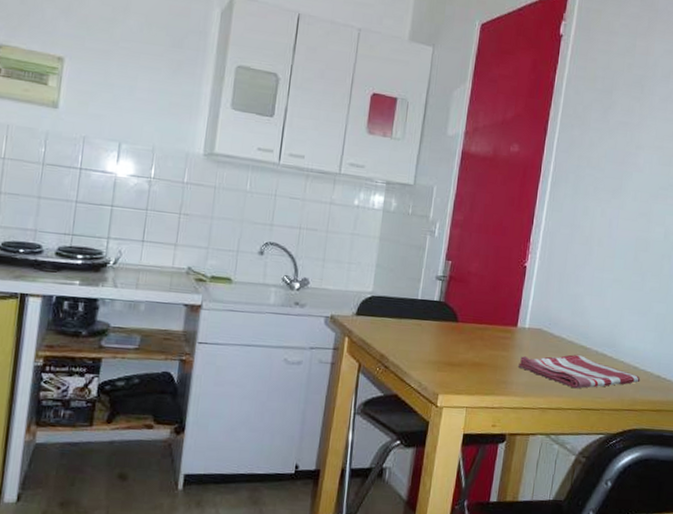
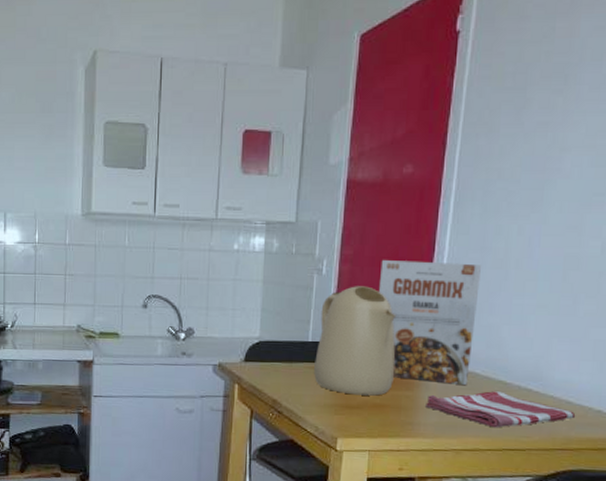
kettle: none [421,249,498,355] -> present [314,286,397,396]
cereal box: none [483,227,571,348] -> present [378,259,482,385]

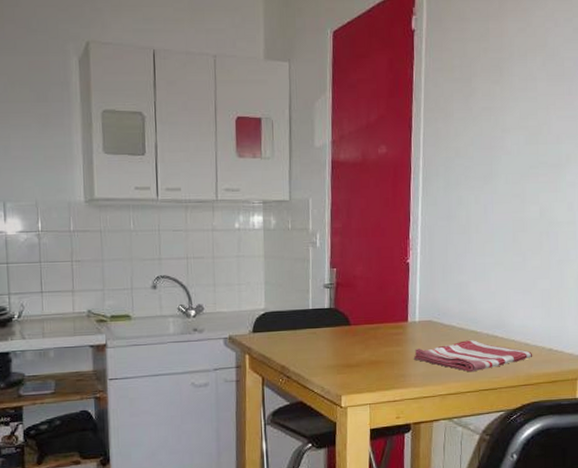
kettle: present [314,286,397,396] -> none [316,255,386,355]
cereal box: present [378,259,482,385] -> none [366,230,450,337]

